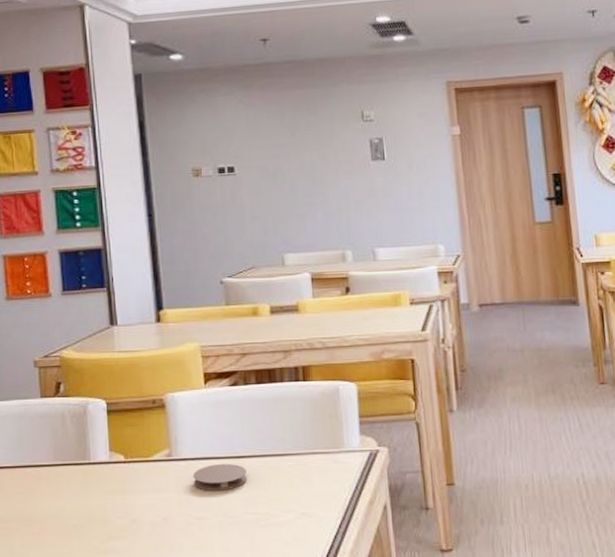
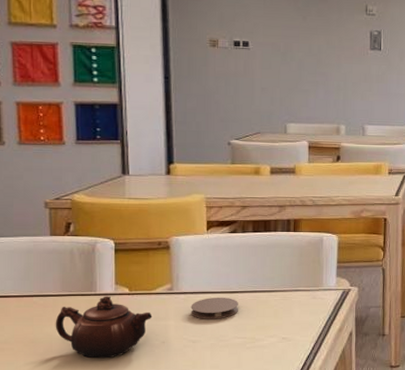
teapot: none [49,465,152,539] -> present [55,296,152,359]

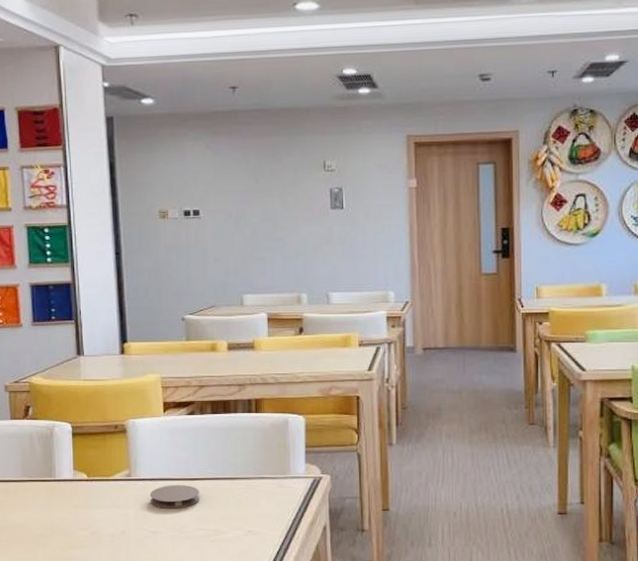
teapot: present [55,296,152,359] -> none [17,482,111,548]

